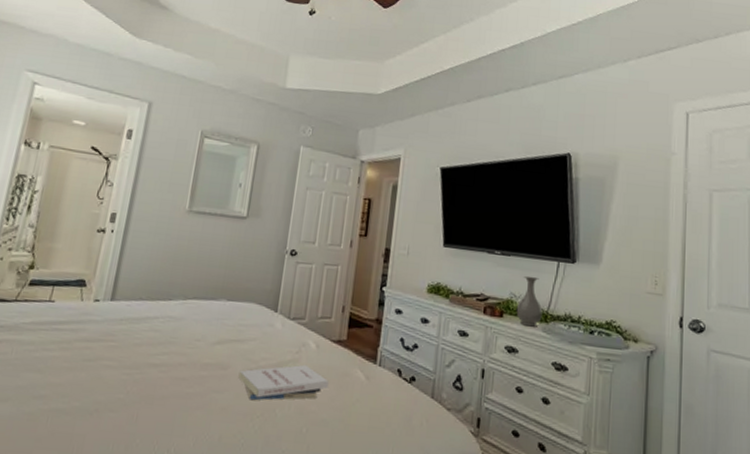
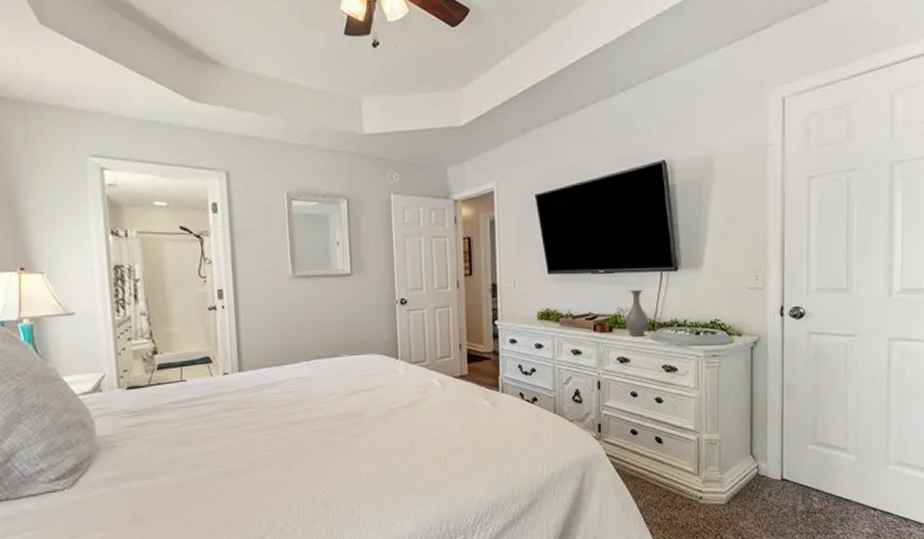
books: present [238,364,329,401] -> none [373,401,458,440]

